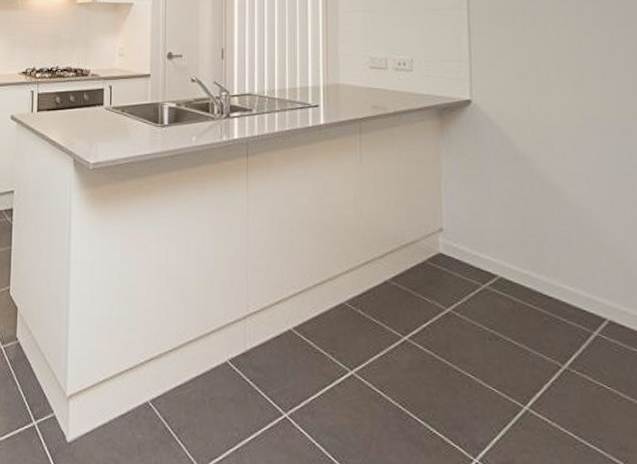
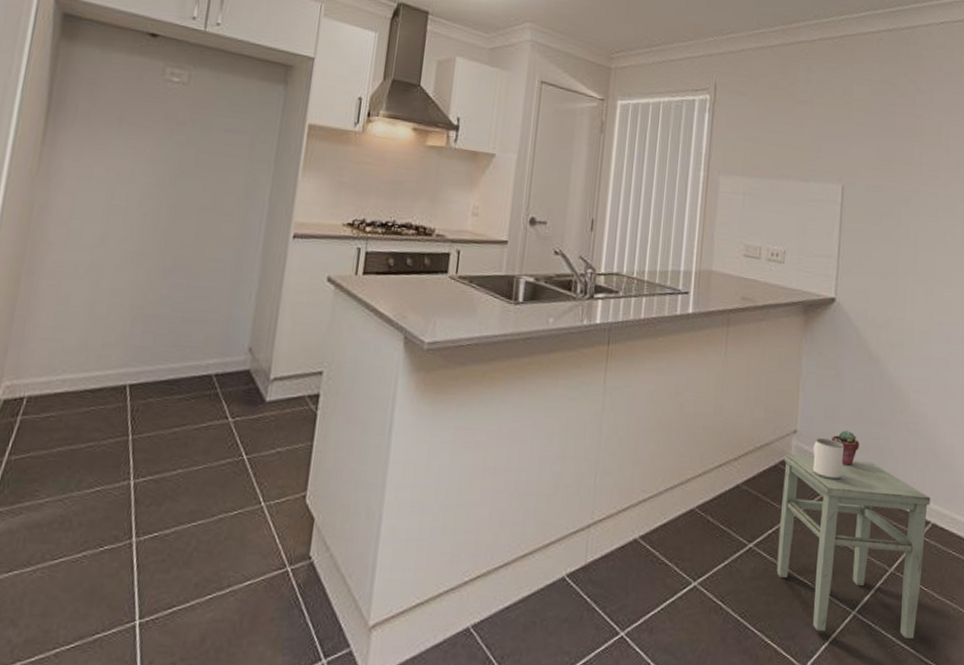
stool: none [431,252,604,438] -> present [776,454,930,638]
mug: none [462,236,497,276] -> present [813,438,845,480]
potted succulent: none [482,227,514,262] -> present [832,430,859,466]

